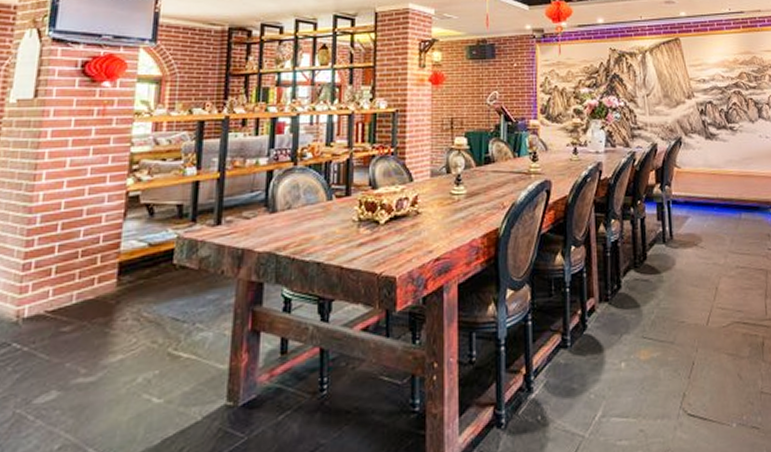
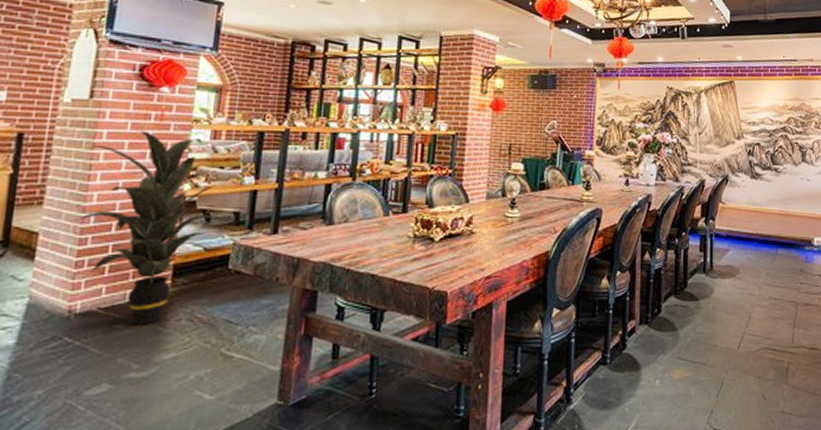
indoor plant: none [22,126,171,328] -> present [75,129,228,326]

